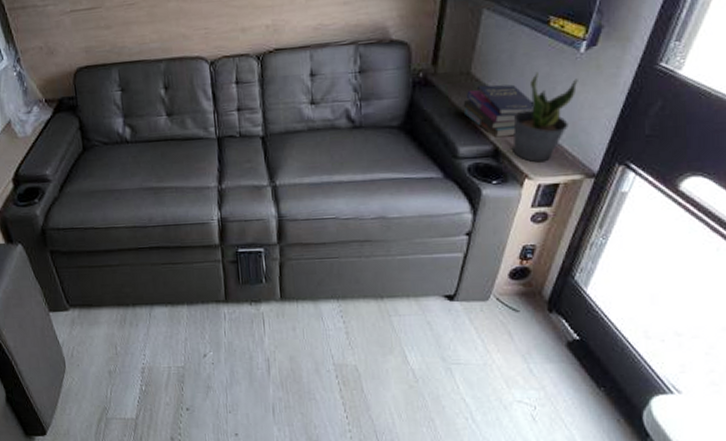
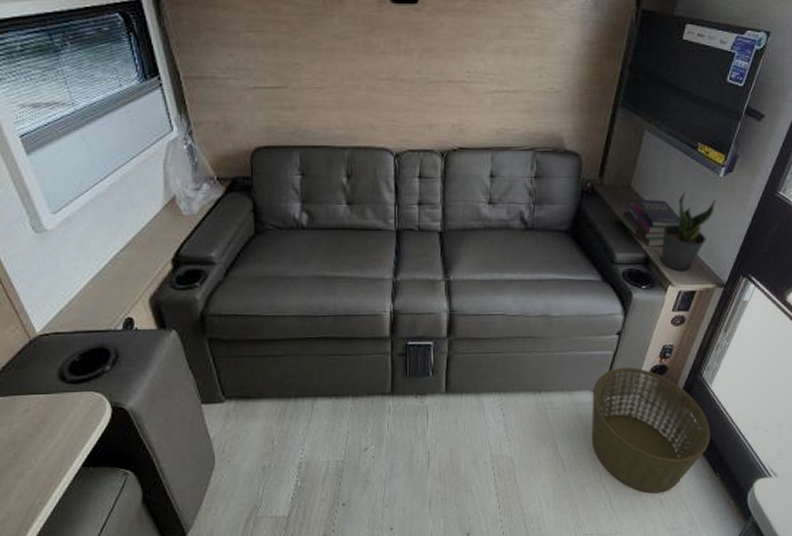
basket: none [442,271,590,408] -> present [591,368,711,494]

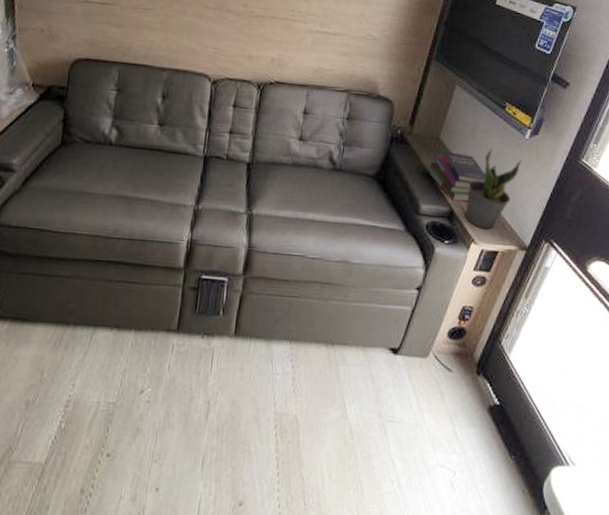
basket: present [591,368,711,494] -> none [382,326,508,474]

